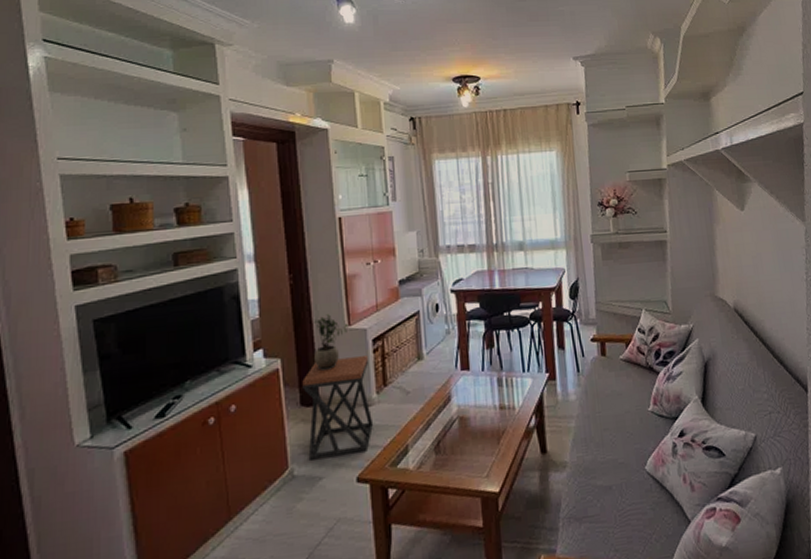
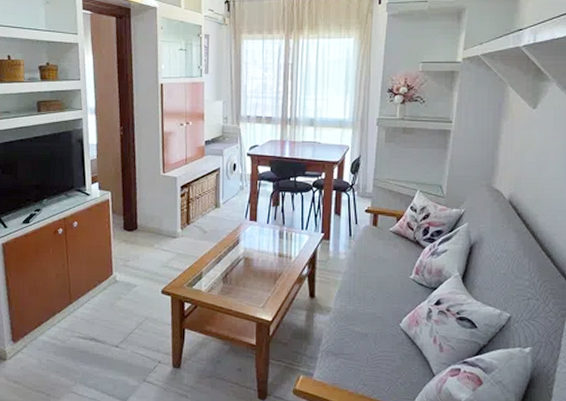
stool: present [302,356,374,460] -> none [126,198,177,272]
potted plant: present [313,314,349,370] -> none [136,162,163,205]

